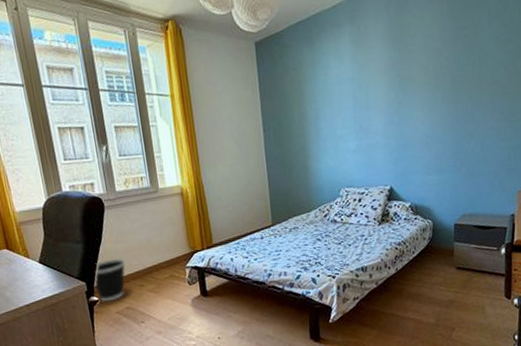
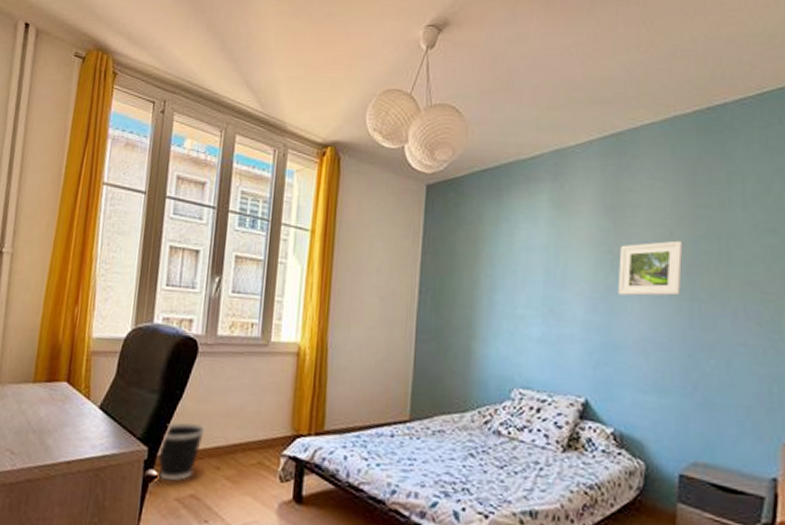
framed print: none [405,58,449,107] -> present [619,240,683,296]

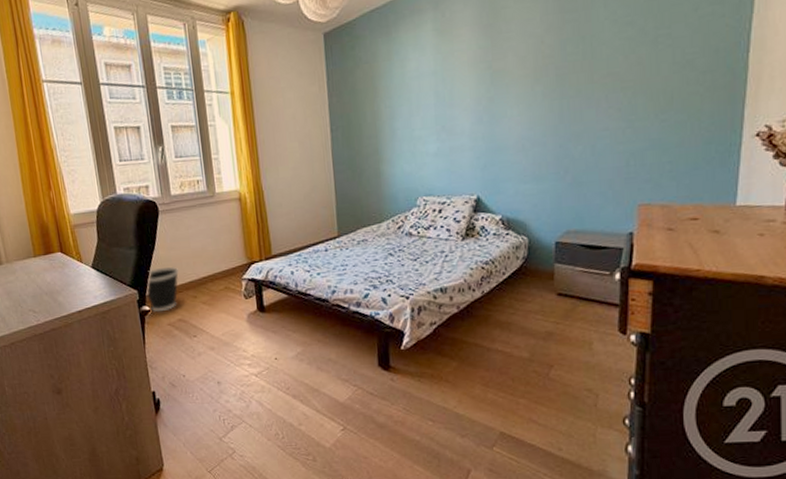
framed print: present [619,240,683,296] -> none [497,46,553,104]

